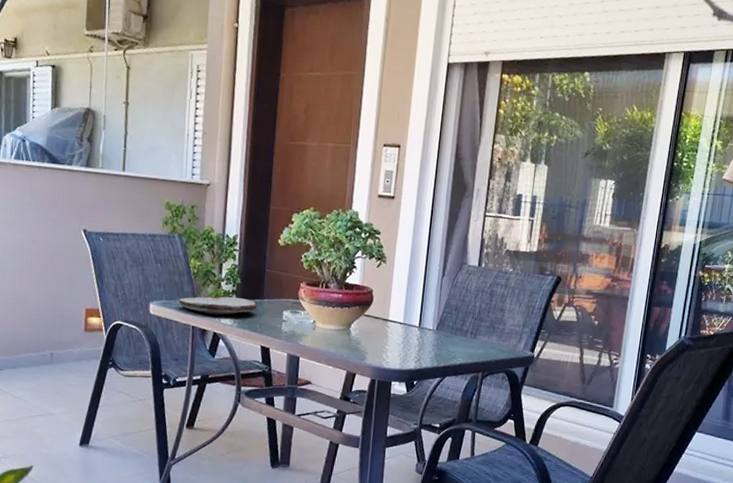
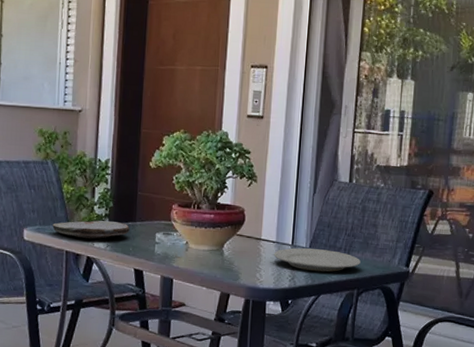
plate: none [400,329,486,355] -> present [274,248,361,272]

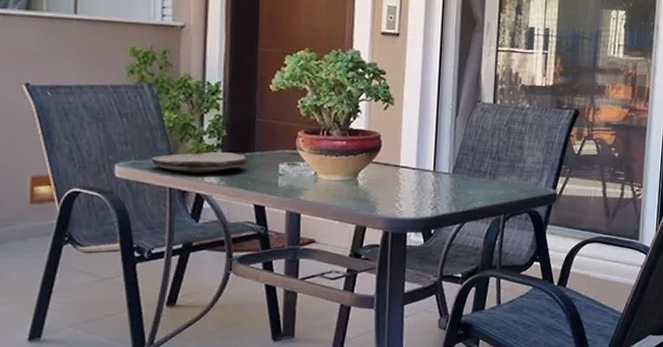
plate: present [274,248,361,272] -> none [414,174,507,198]

